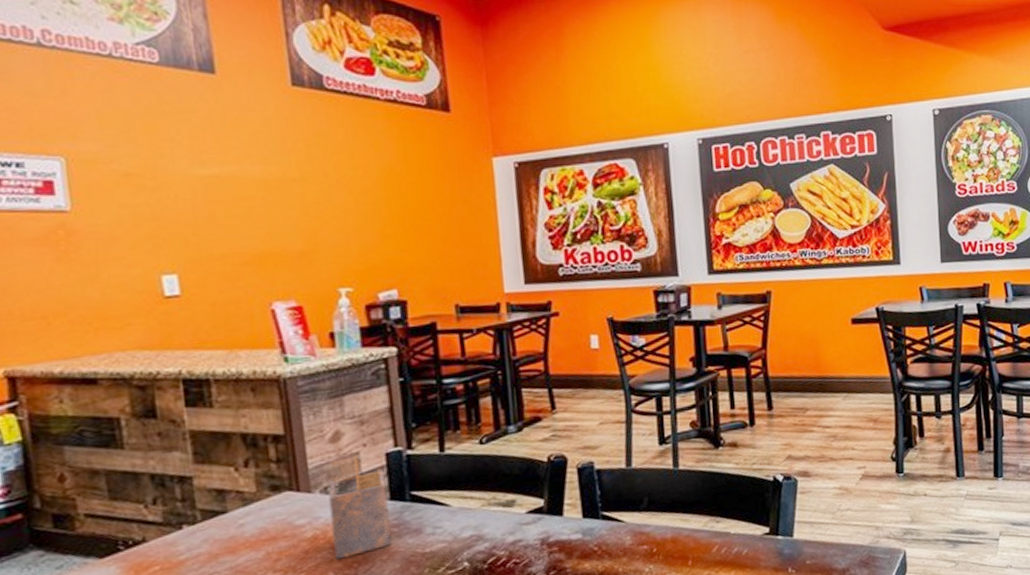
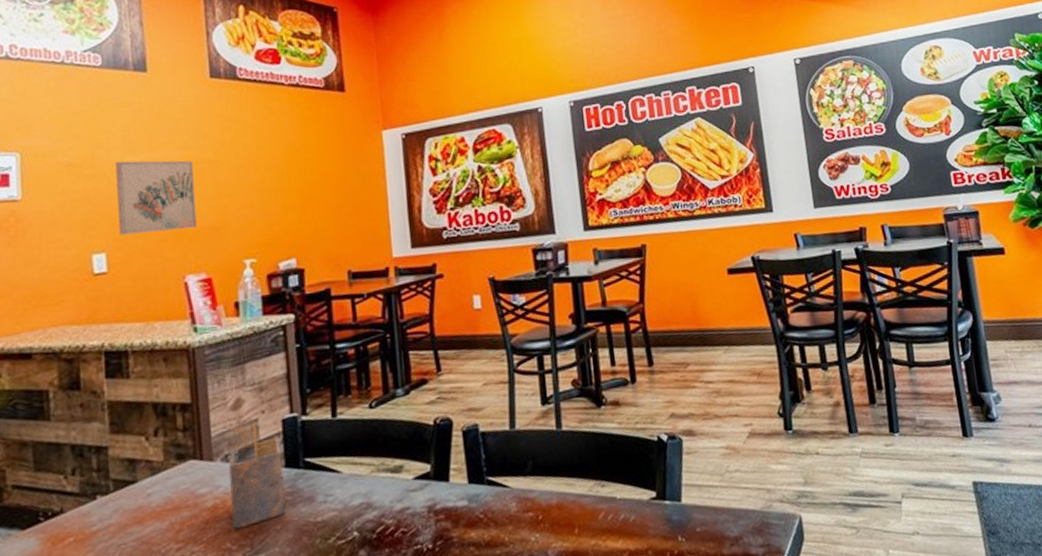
wall art: none [183,173,283,256] -> present [115,160,197,236]

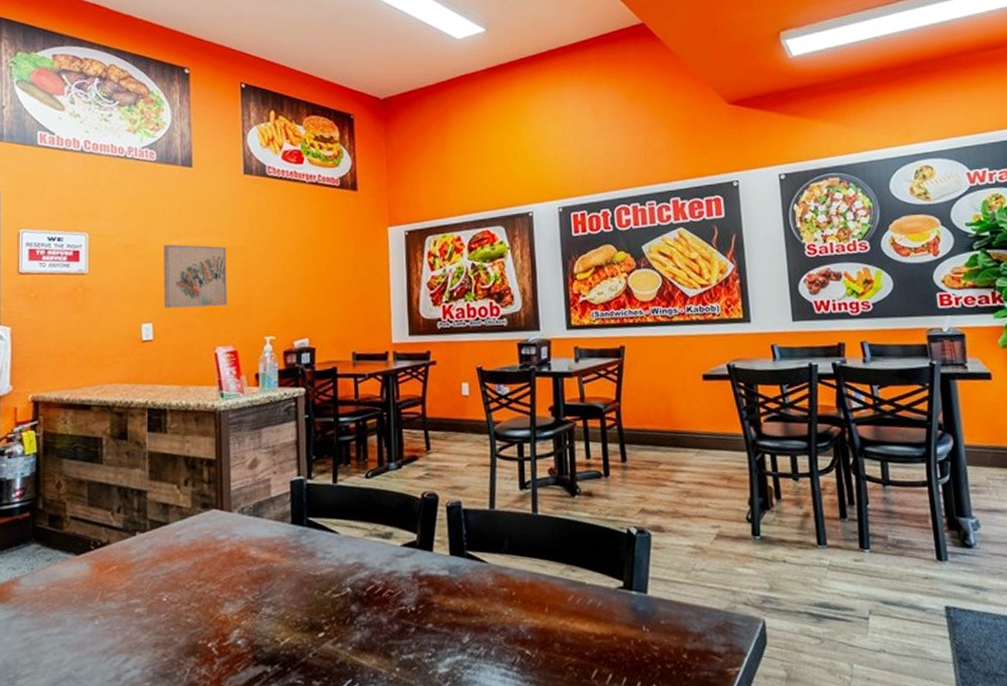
napkin holder: present [229,423,286,530] -> none [244,482,290,574]

